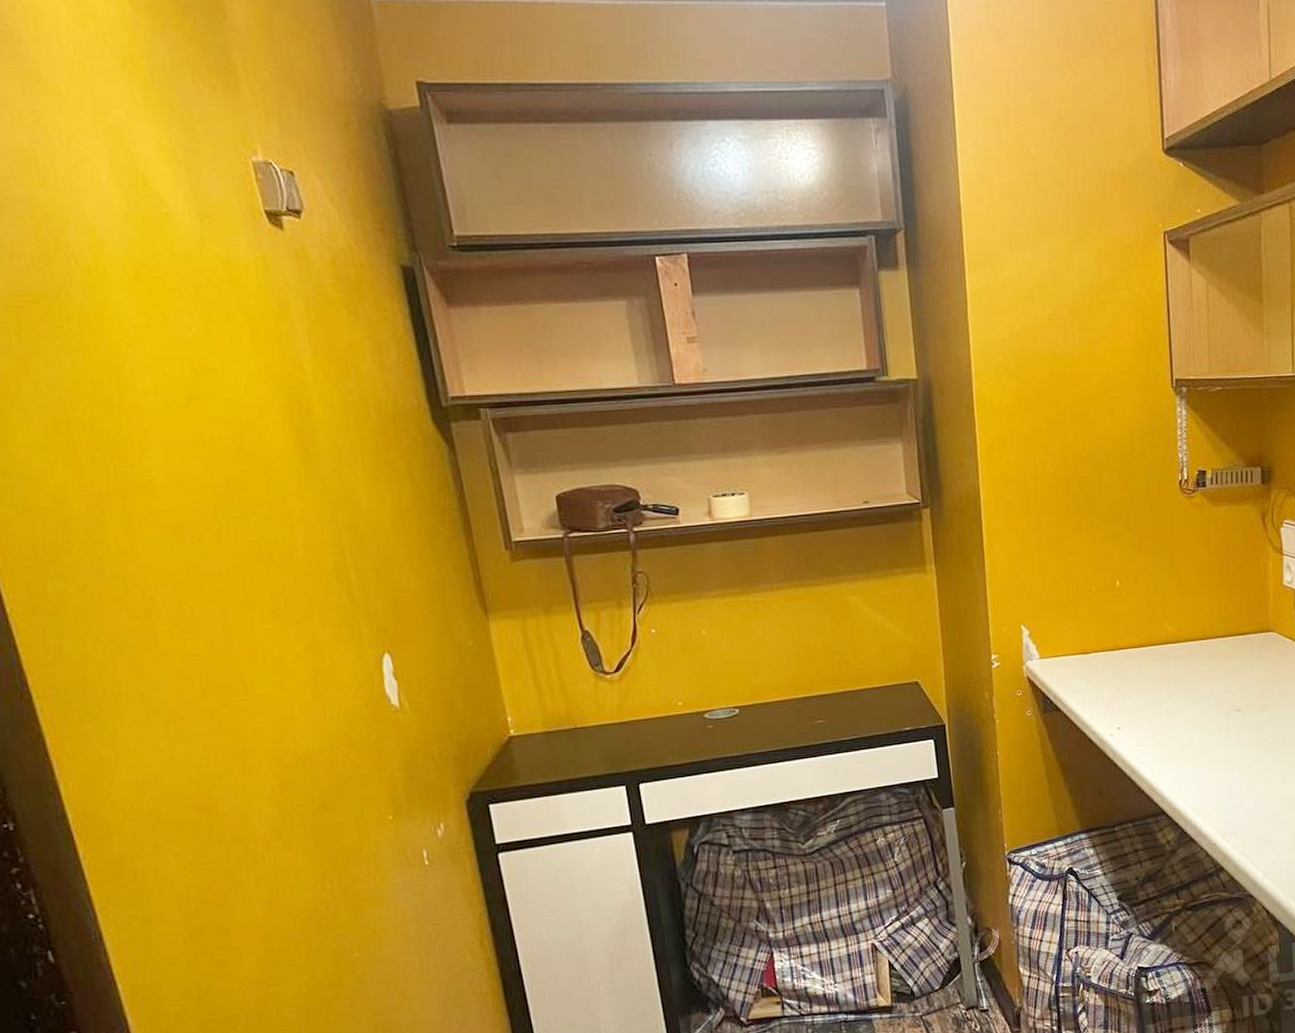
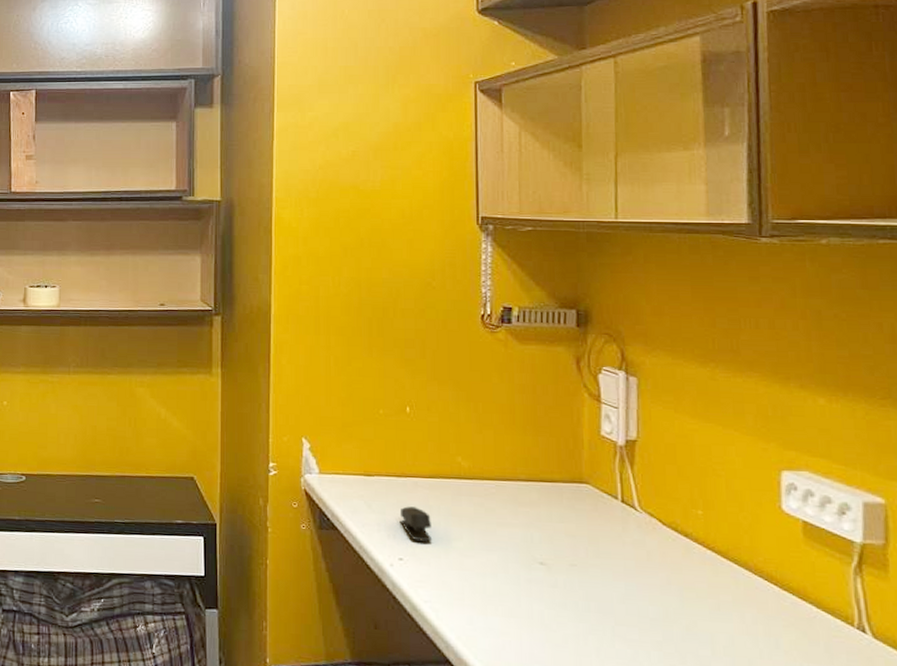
stapler: none [1115,676,1146,709] -> present [399,506,433,542]

